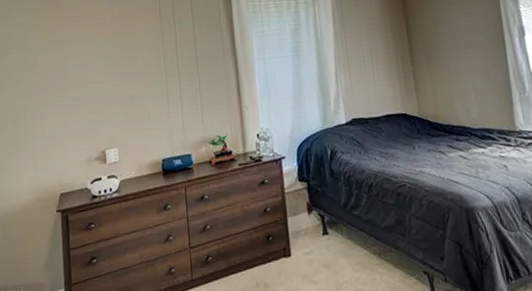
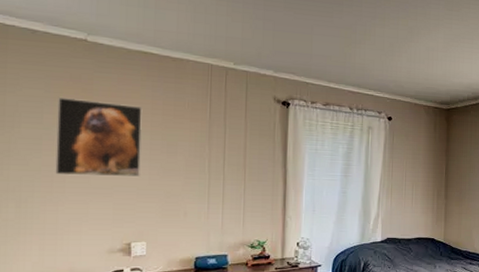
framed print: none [36,17,108,92] -> present [54,96,142,177]

